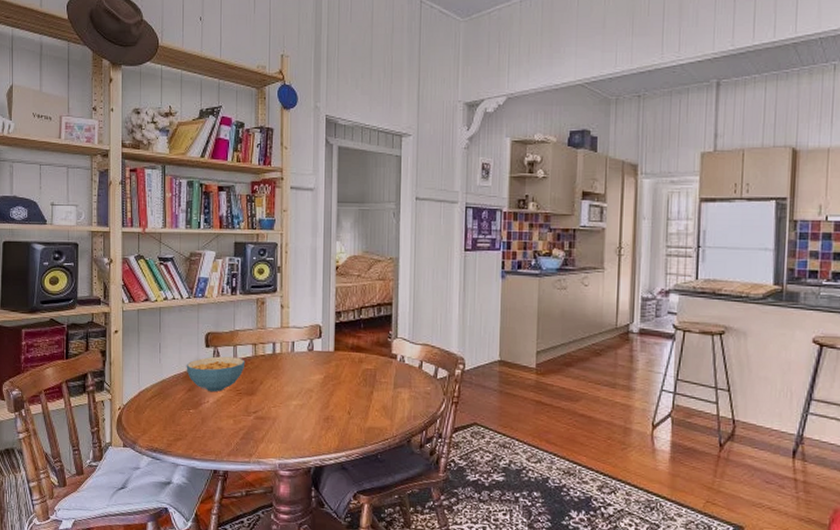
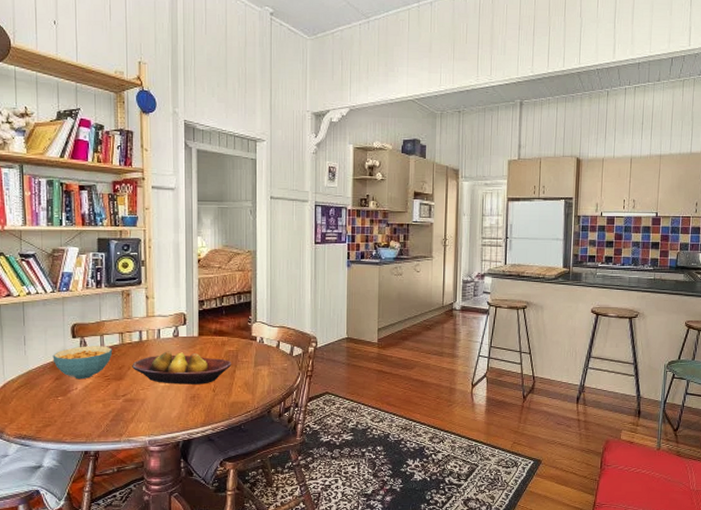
fruit bowl: none [264,366,370,405] -> present [132,351,232,384]

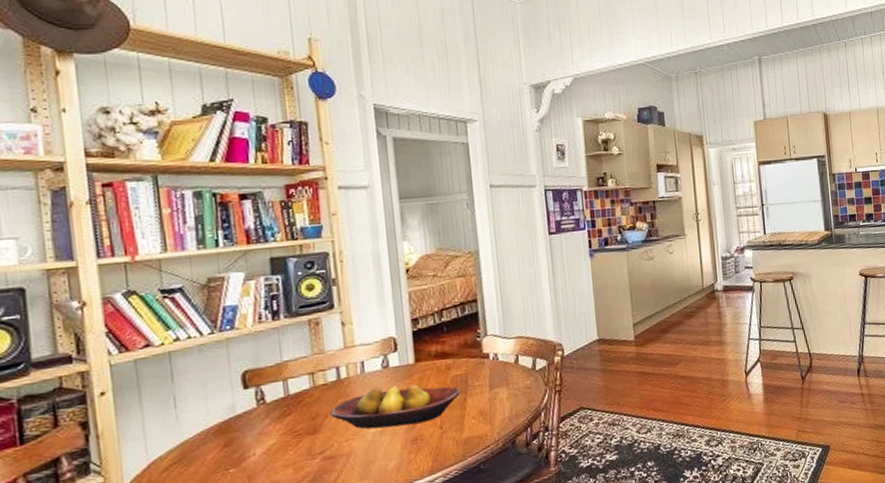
cereal bowl: present [52,346,113,380] -> none [217,392,302,442]

